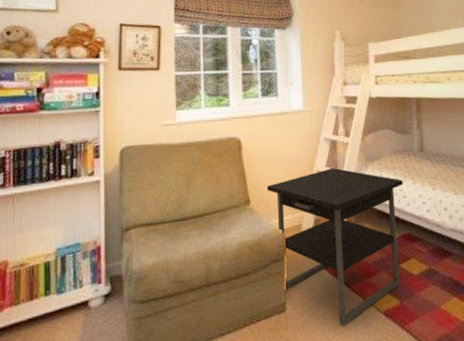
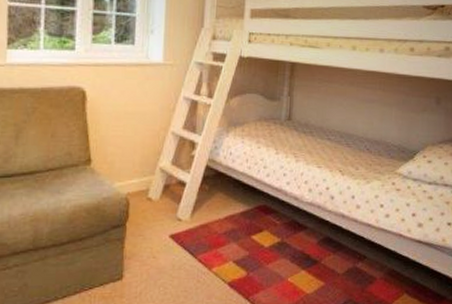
nightstand: present [266,167,403,326] -> none [112,130,266,296]

